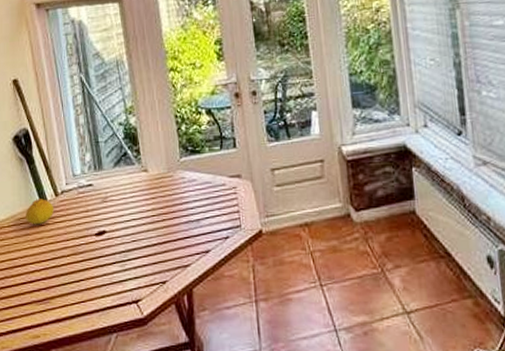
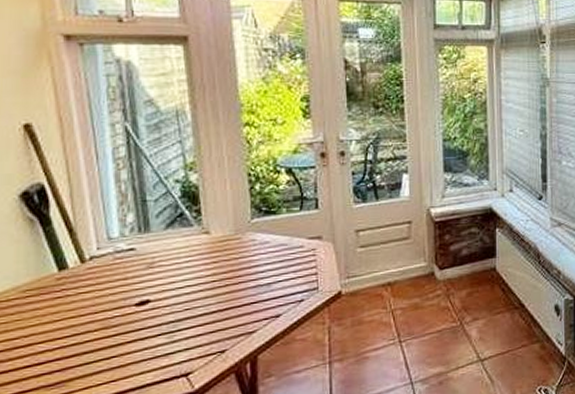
fruit: present [26,199,55,225] -> none [35,266,79,298]

